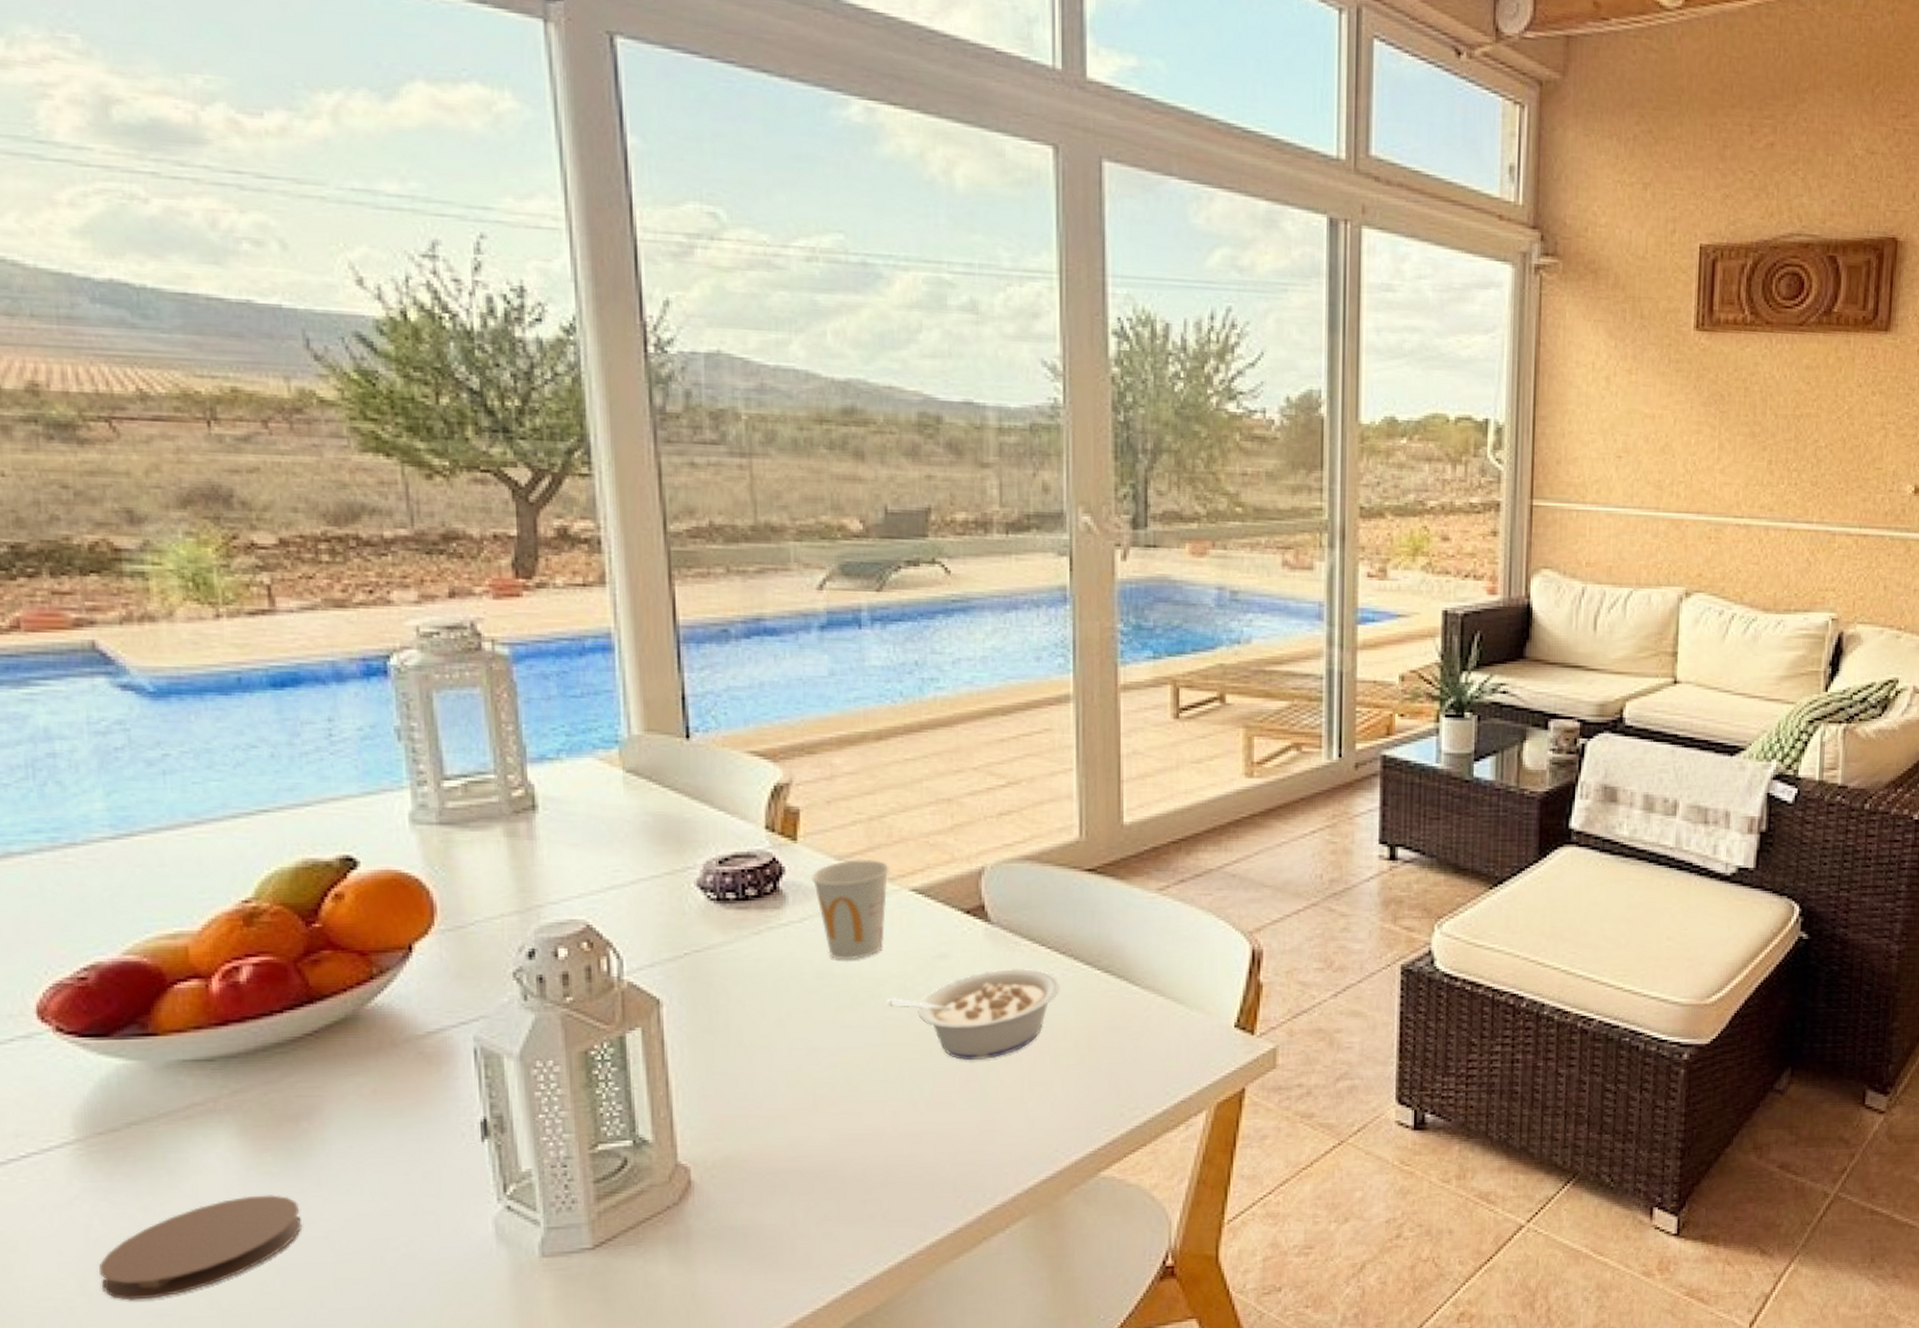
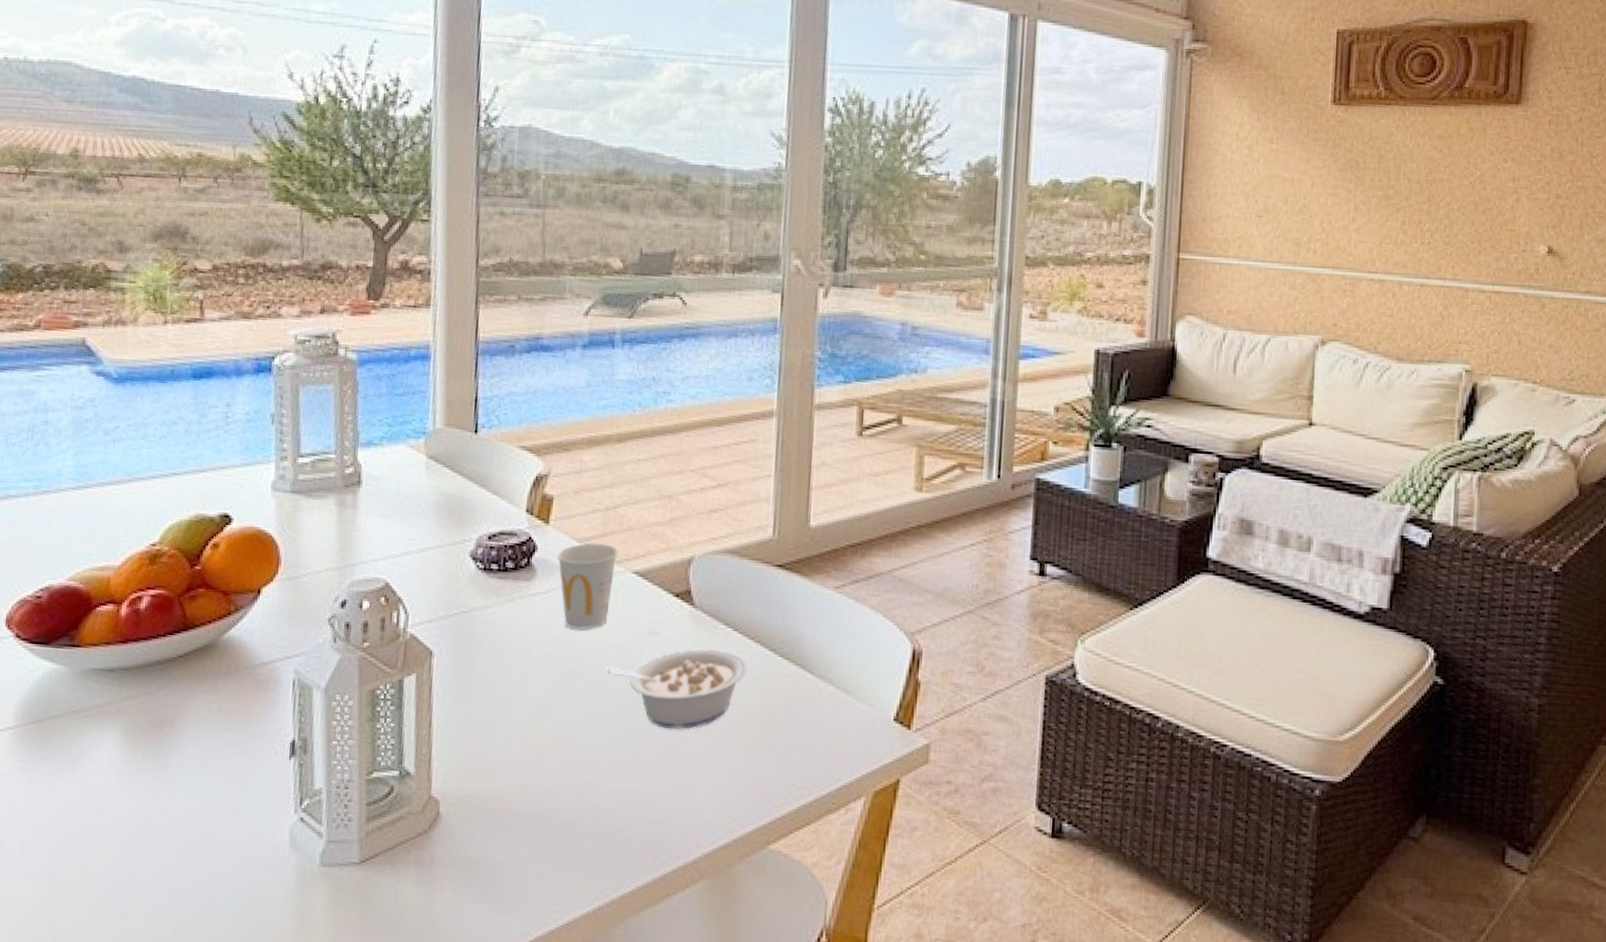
coaster: present [99,1195,303,1300] -> none [14,786,155,864]

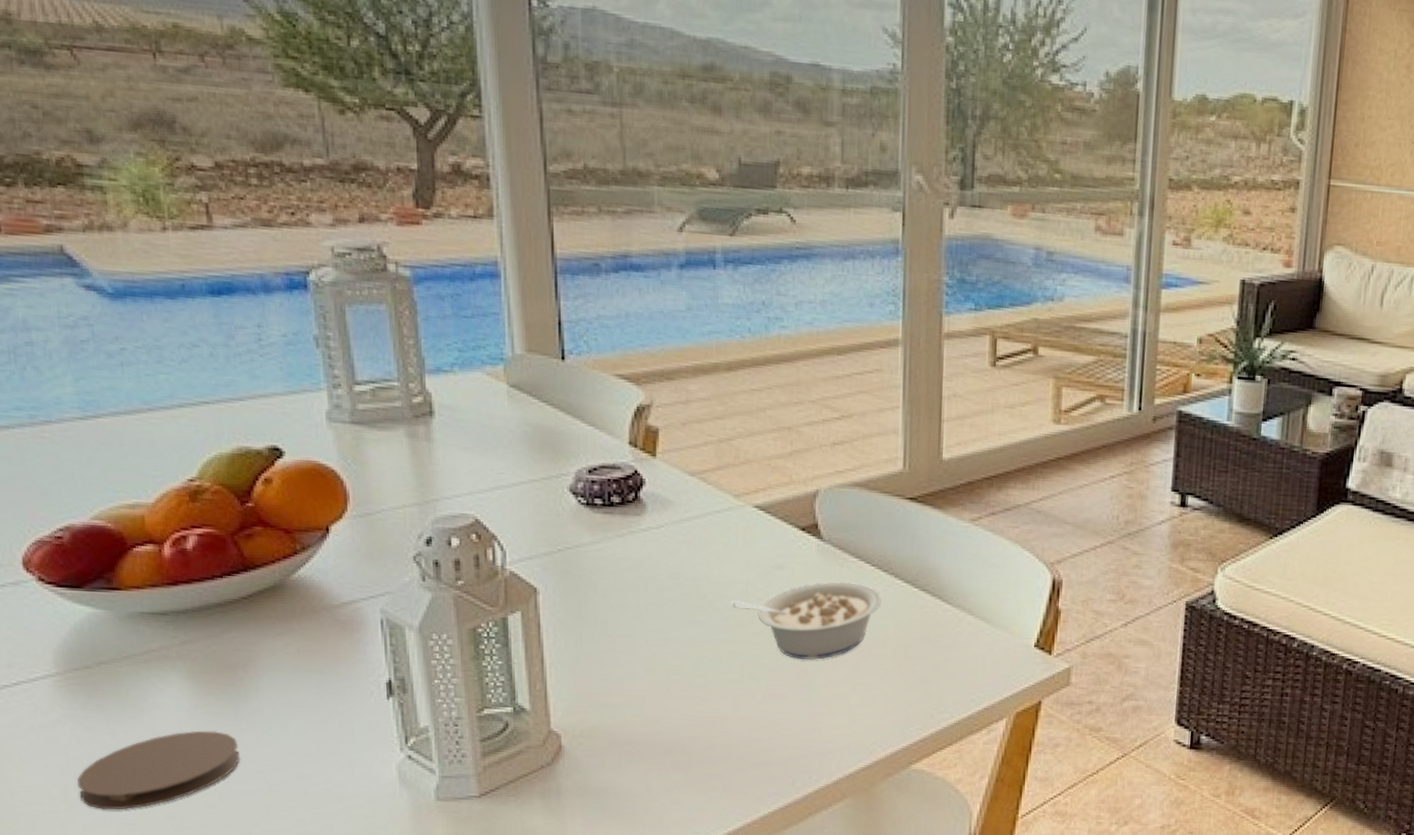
coaster: none [14,786,155,864] -> present [77,730,241,810]
cup: present [557,543,619,630] -> none [668,476,737,565]

